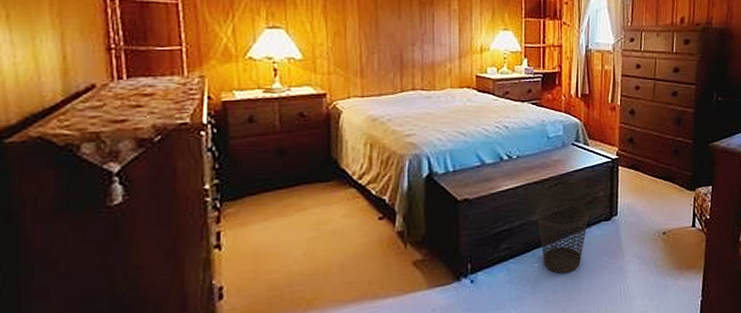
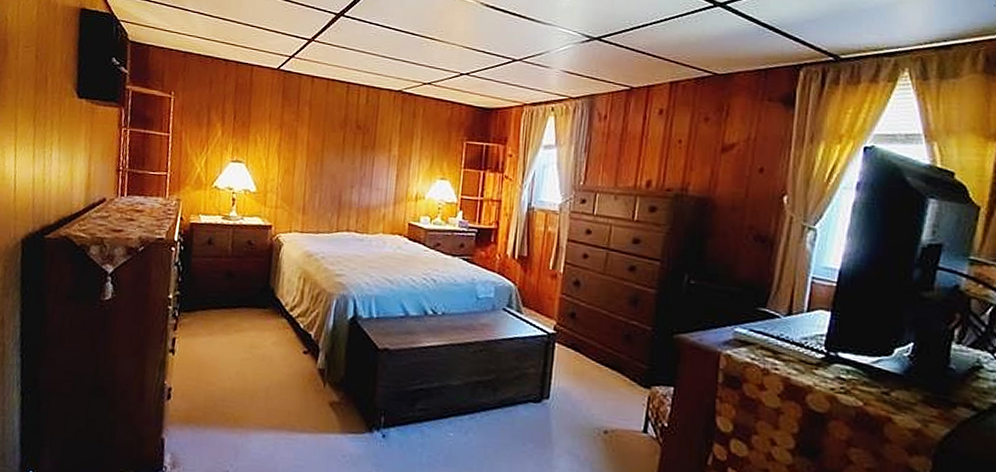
wastebasket: present [537,200,590,273] -> none [457,368,517,452]

